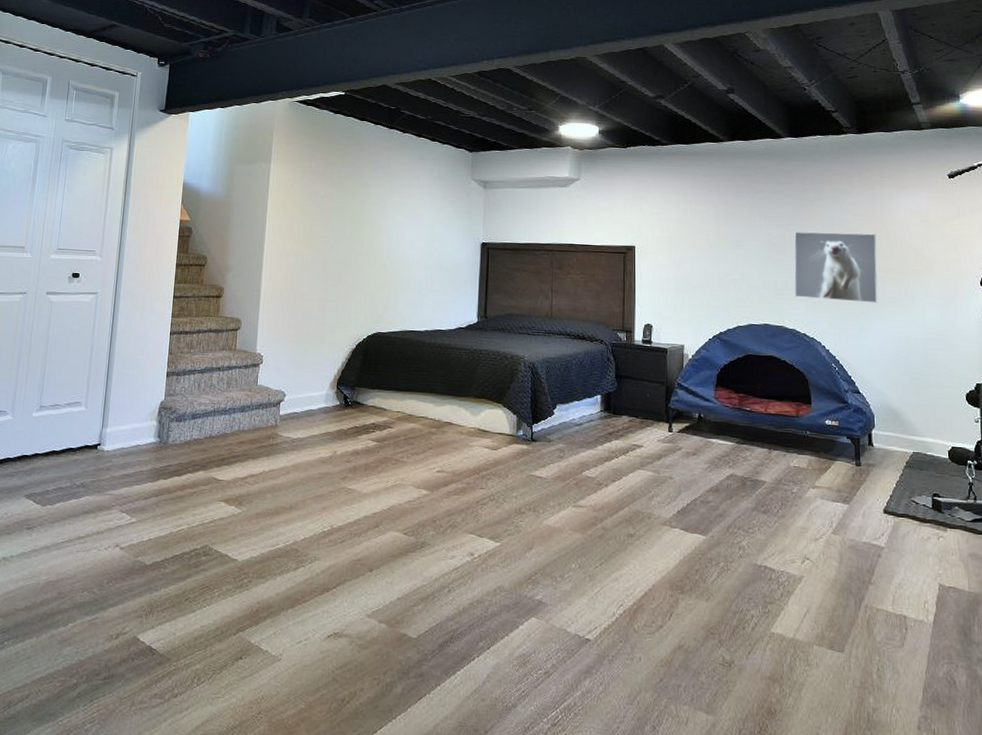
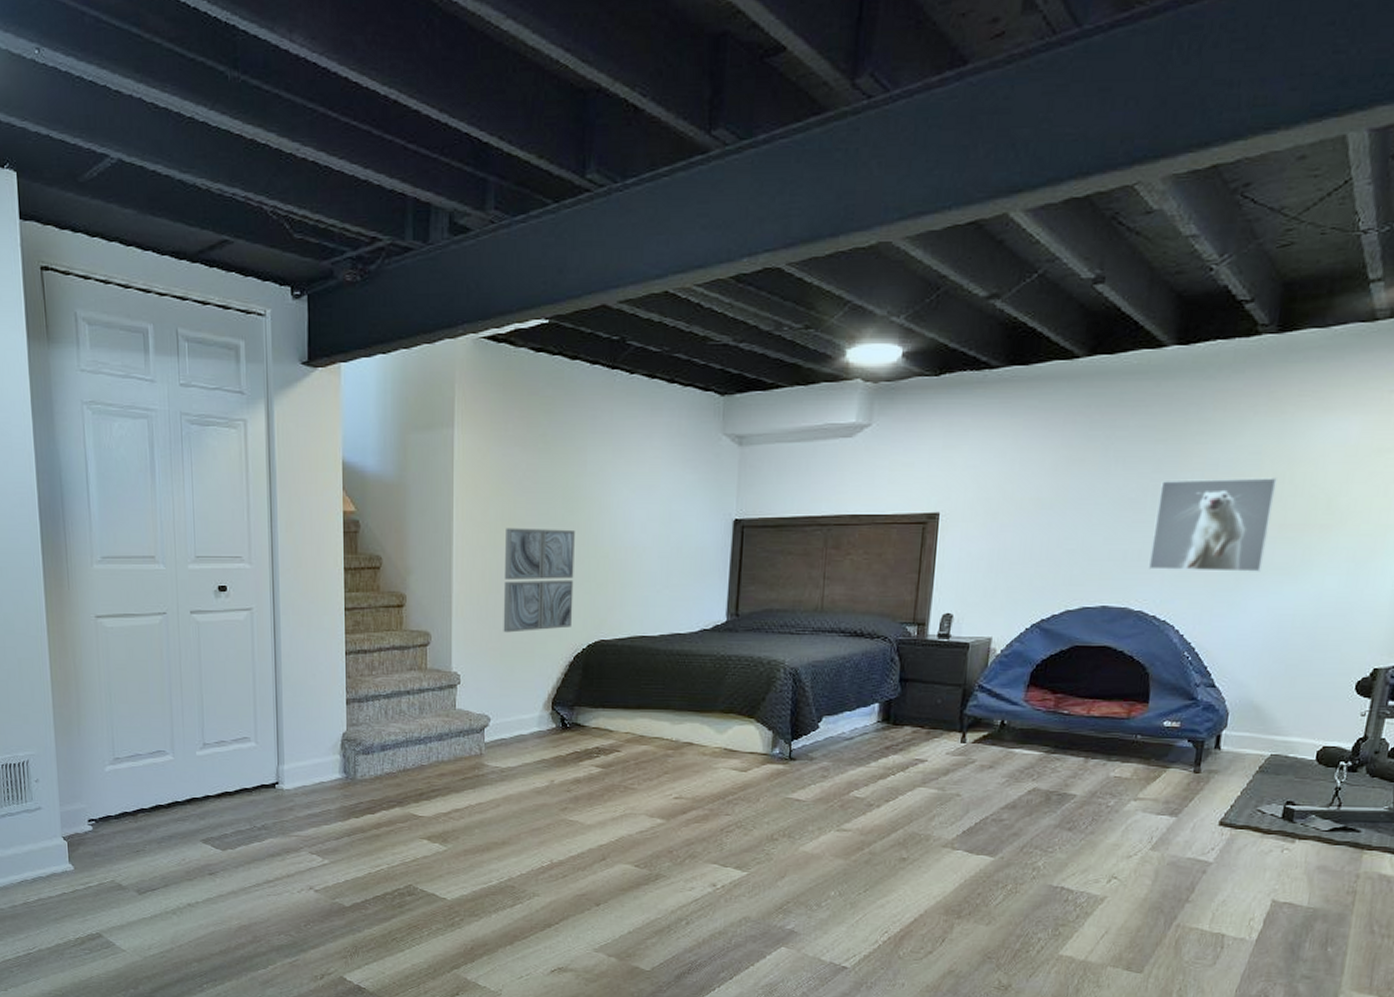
wall art: none [300,239,360,323] -> present [503,527,575,633]

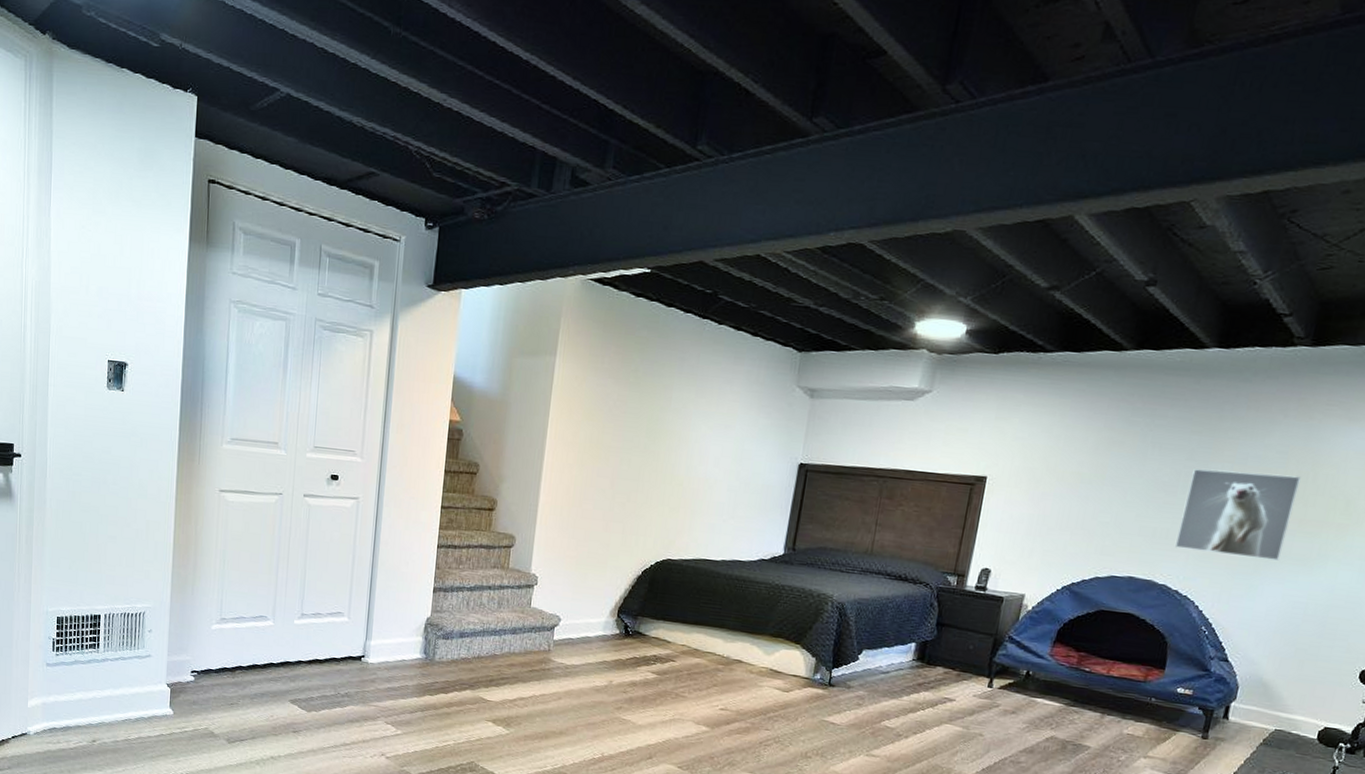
wall art: present [503,527,575,633] -> none [581,449,655,545]

